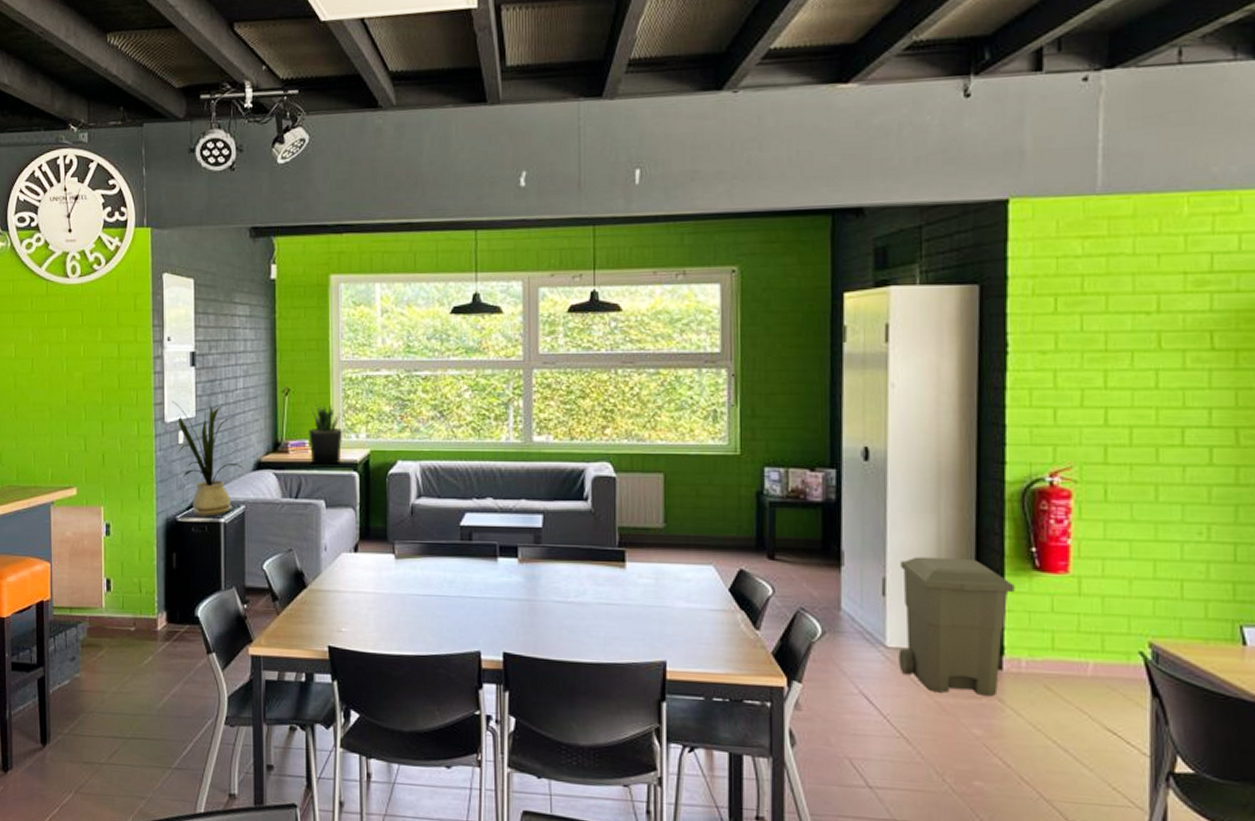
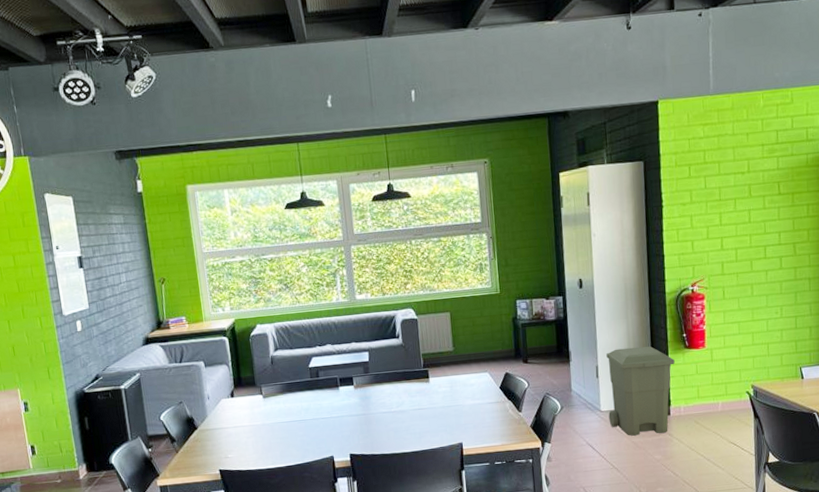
house plant: present [172,401,243,517] -> none [67,297,135,387]
planter: present [308,401,343,466] -> none [184,286,213,336]

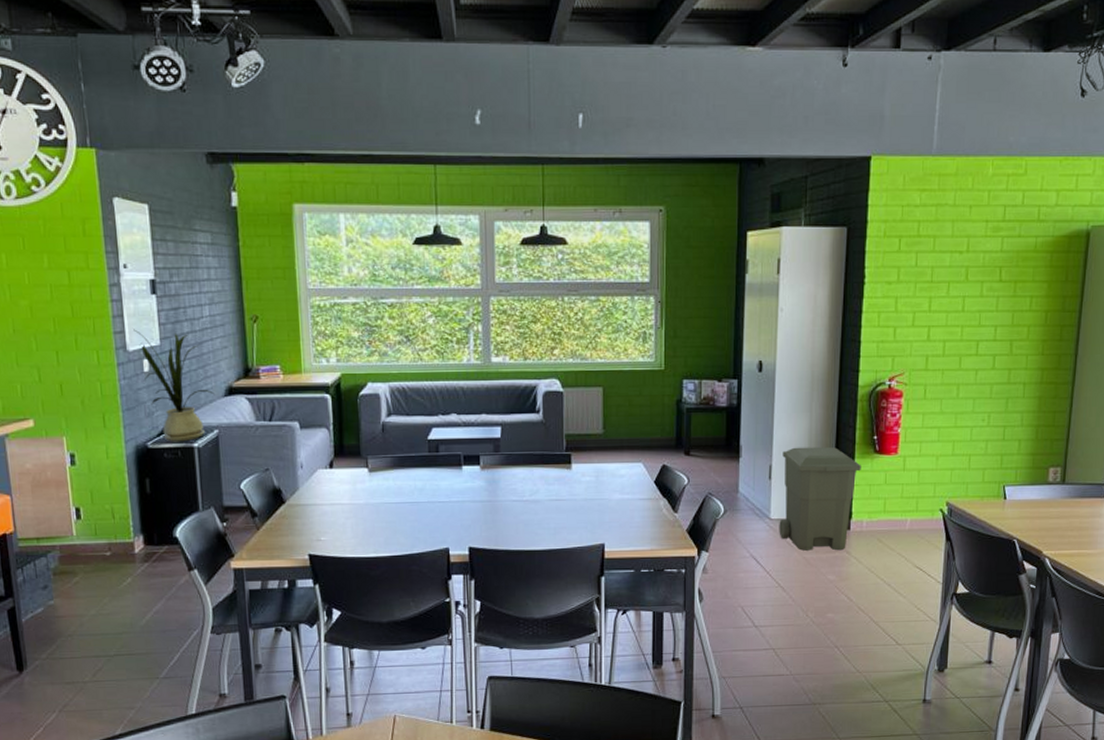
house plant: none [67,297,135,387] -> present [133,329,215,442]

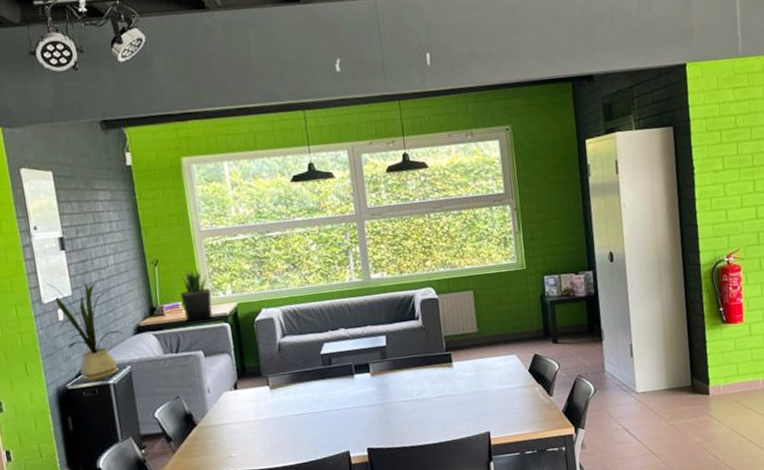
planter: none [279,328,314,390] -> present [179,268,213,323]
recycling bin: present [779,446,861,551] -> none [640,322,712,419]

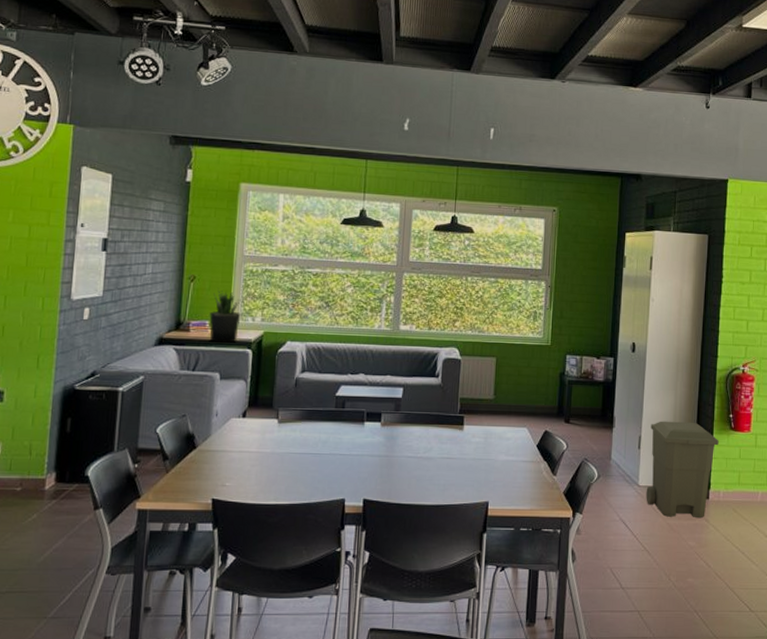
house plant: present [47,282,125,382] -> none [80,280,146,386]
recycling bin: none [640,322,712,419] -> present [646,421,719,519]

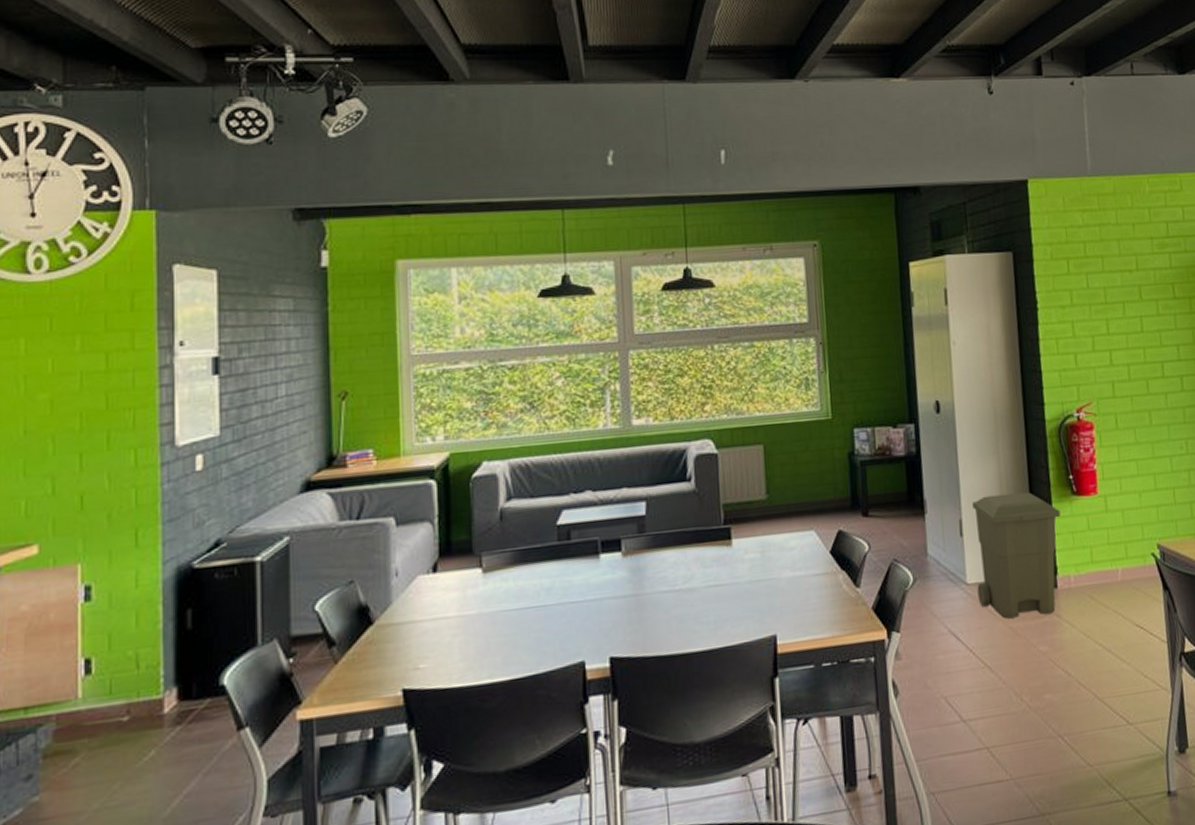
planter: present [209,288,241,344] -> none [372,403,416,478]

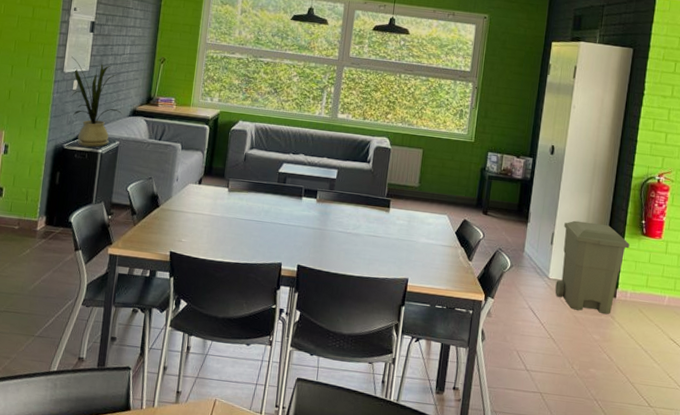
house plant: none [186,418,287,558] -> present [71,56,122,148]

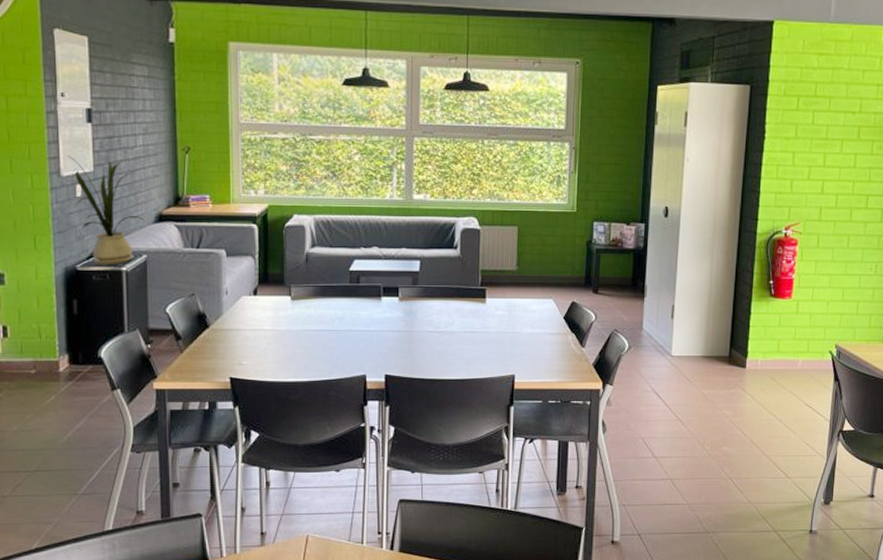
recycling bin: present [555,220,630,315] -> none [679,289,758,388]

